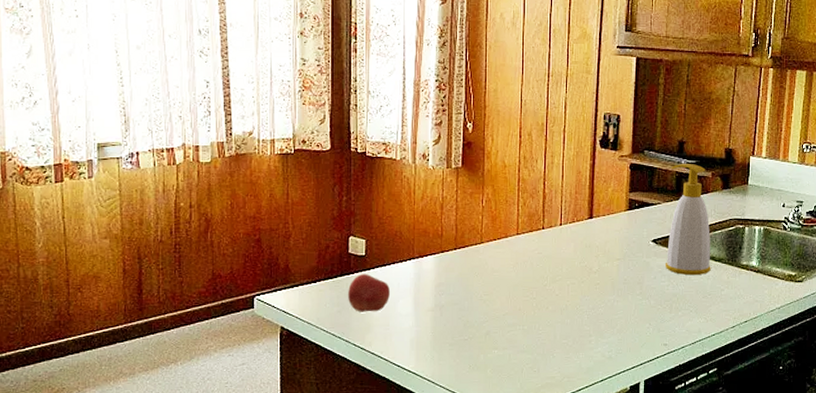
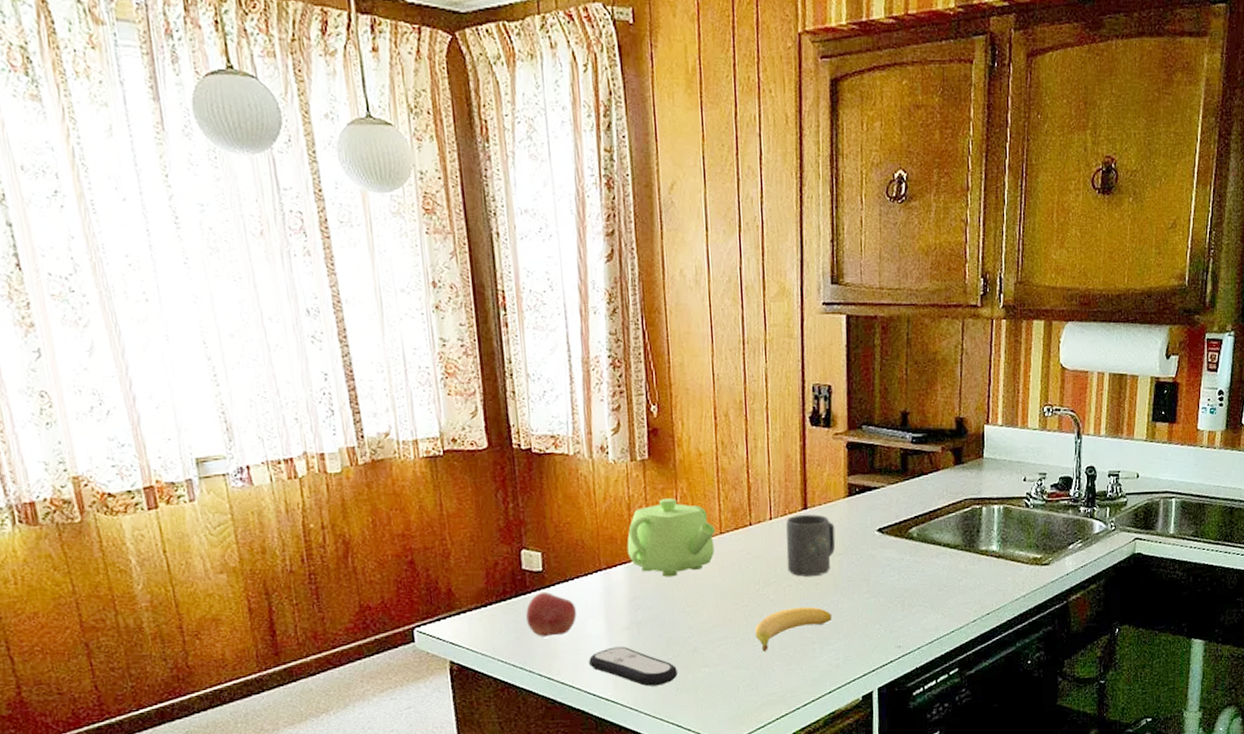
remote control: none [397,325,471,362] -> present [589,646,678,687]
teapot: none [437,202,513,269] -> present [627,498,716,578]
banana: none [540,303,608,340] -> present [755,606,832,653]
mug: none [572,224,615,276] -> present [786,514,836,577]
soap bottle: present [664,163,711,276] -> none [893,437,946,567]

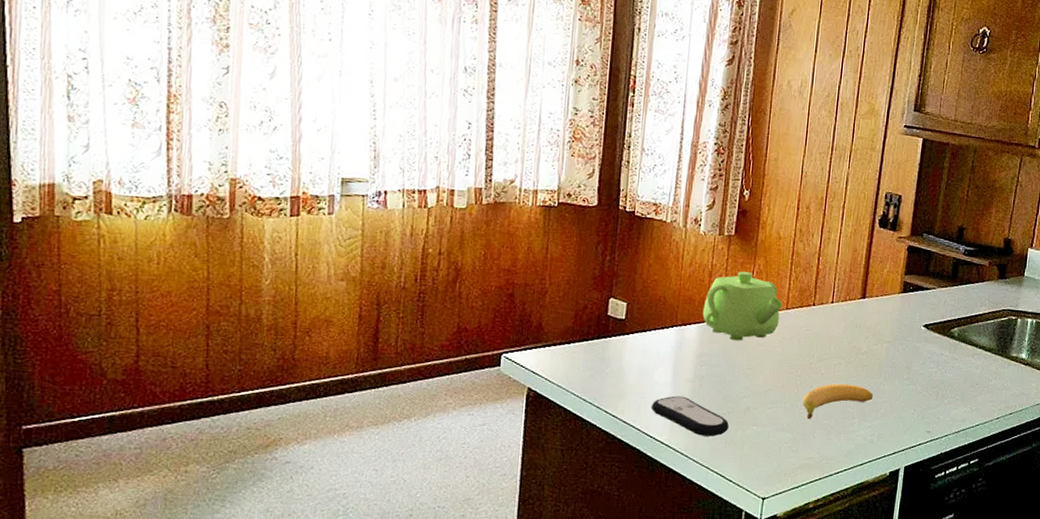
apple: present [526,592,576,637] -> none [603,338,648,379]
mug: present [786,514,836,577] -> none [840,303,887,358]

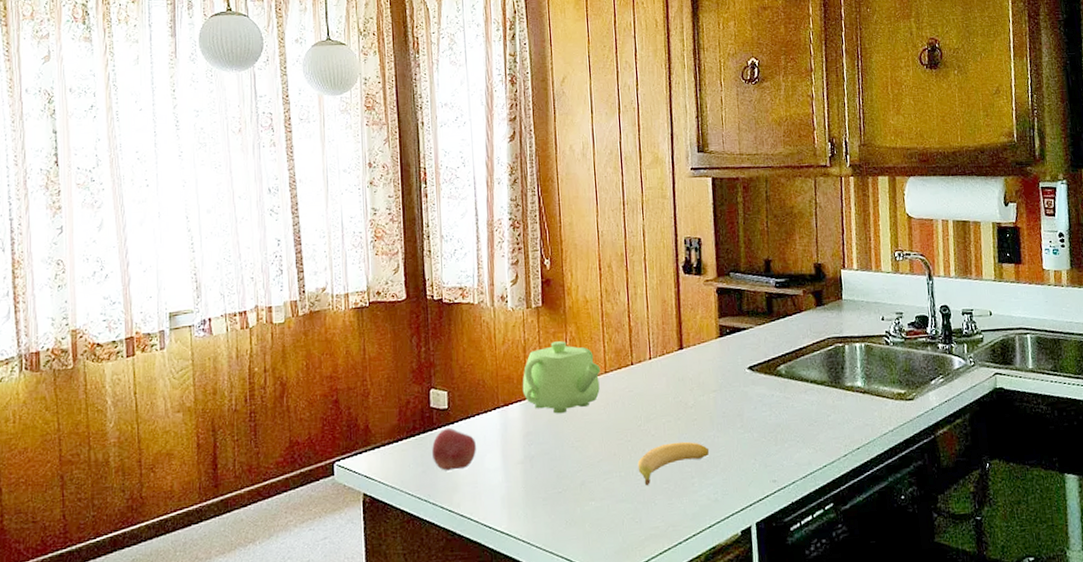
apple: none [603,338,648,379] -> present [432,428,476,471]
remote control: present [652,395,729,437] -> none [486,479,567,520]

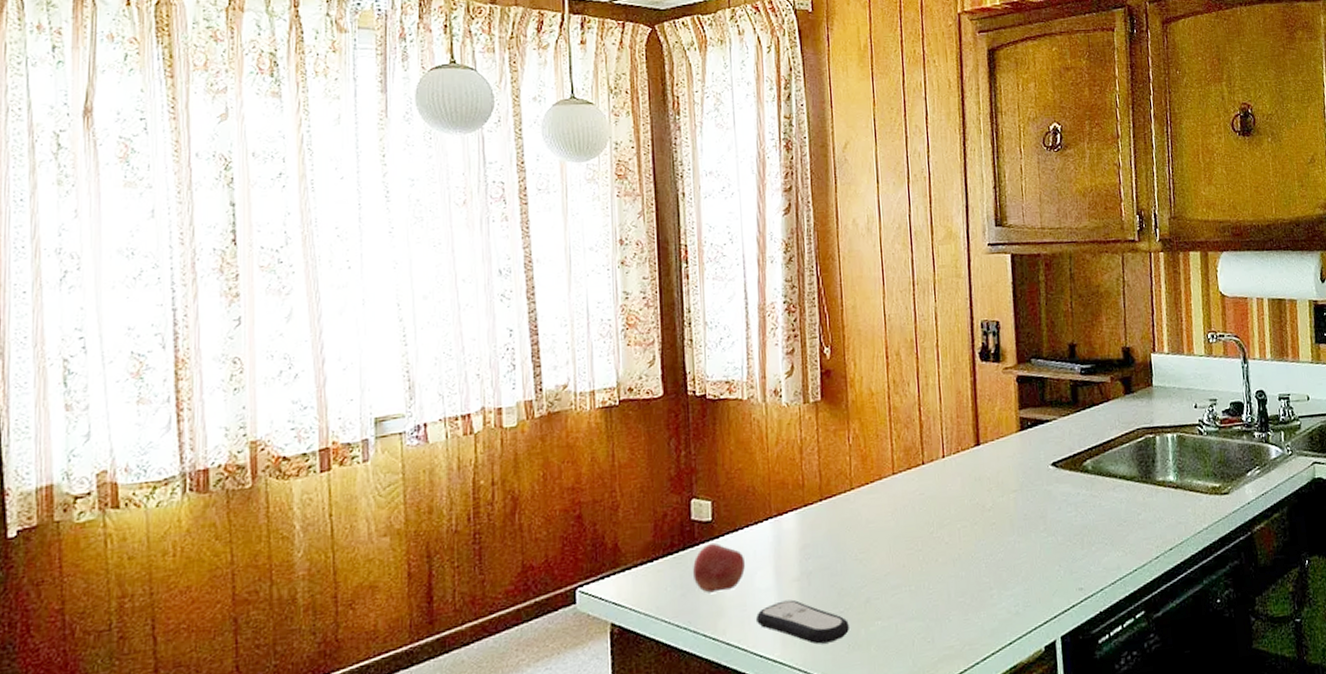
remote control: none [486,479,567,520] -> present [757,599,849,645]
teapot: present [522,341,601,414] -> none [798,439,888,523]
banana: present [637,441,710,486] -> none [929,548,1010,601]

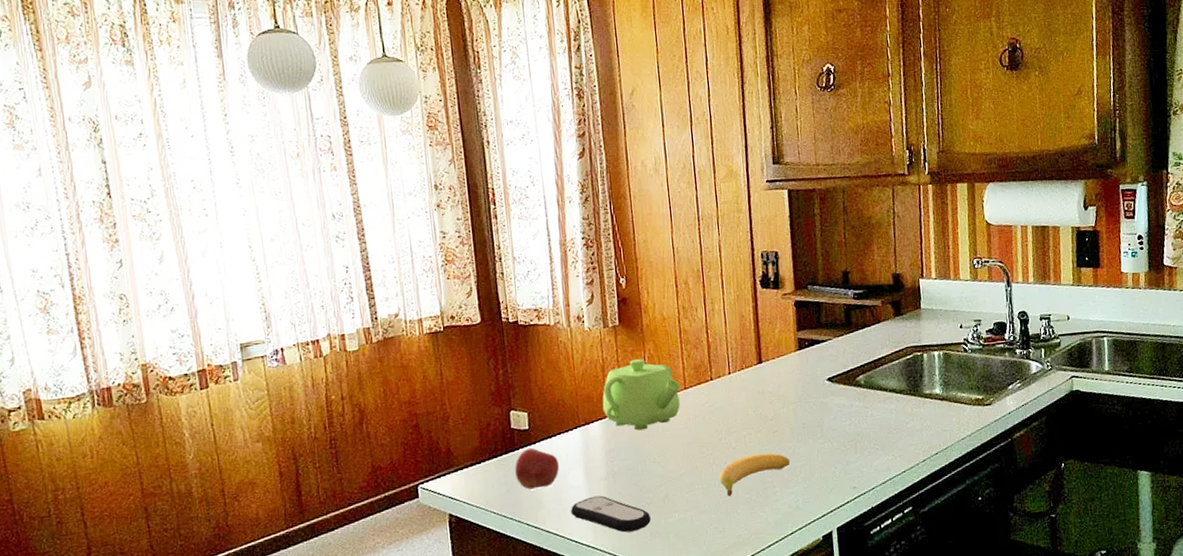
teapot: none [798,439,888,523] -> present [602,359,681,431]
banana: none [929,548,1010,601] -> present [719,452,790,497]

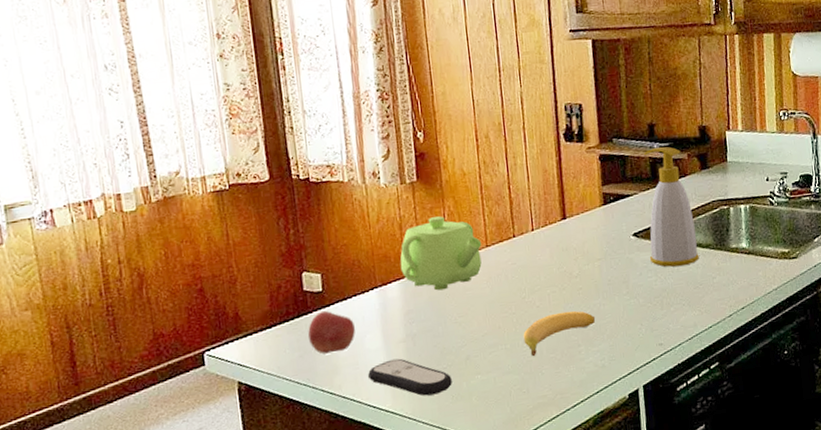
soap bottle: none [837,293,893,412] -> present [643,147,699,267]

